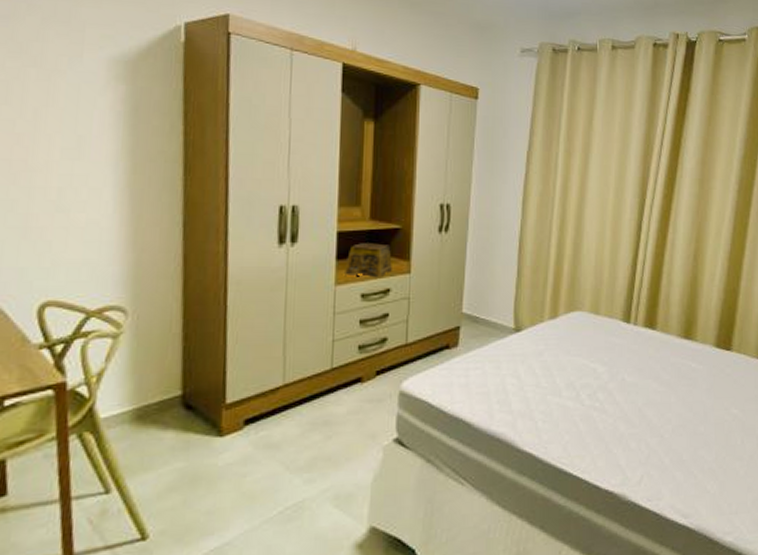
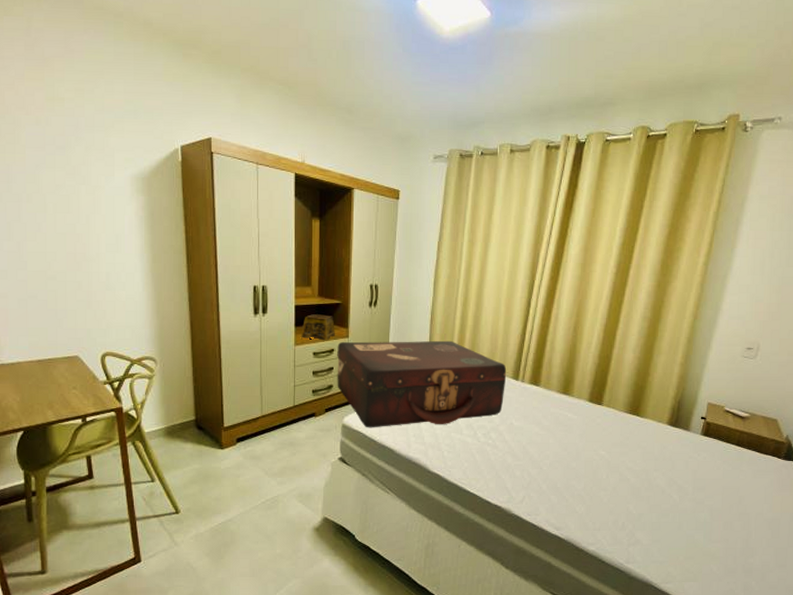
suitcase: none [393,274,616,395] -> present [337,340,507,428]

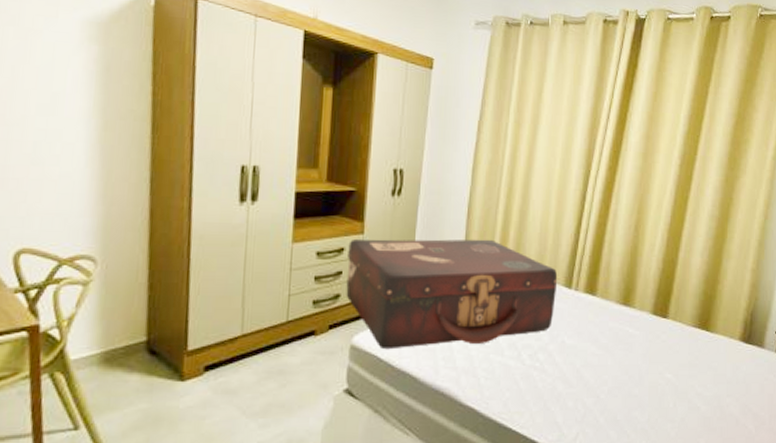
decorative box: present [300,314,335,341] -> none [300,203,347,238]

